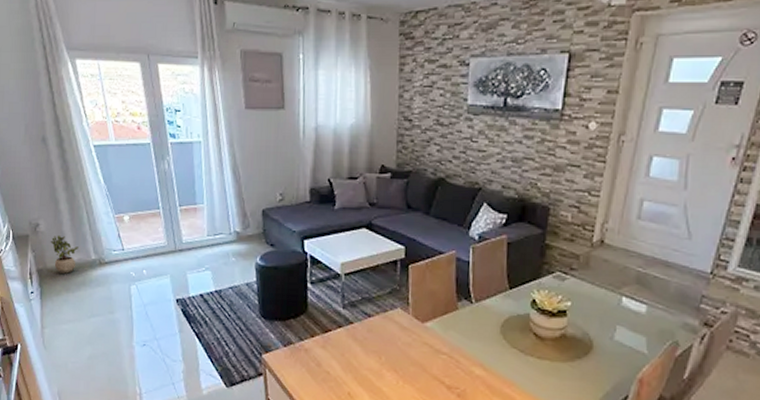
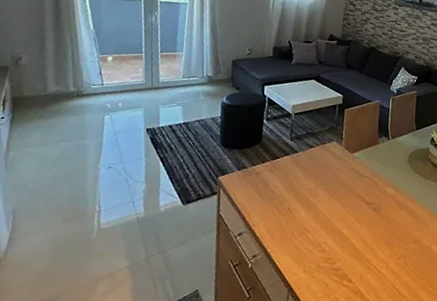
potted plant: present [50,235,78,274] -> none [30,68,58,103]

